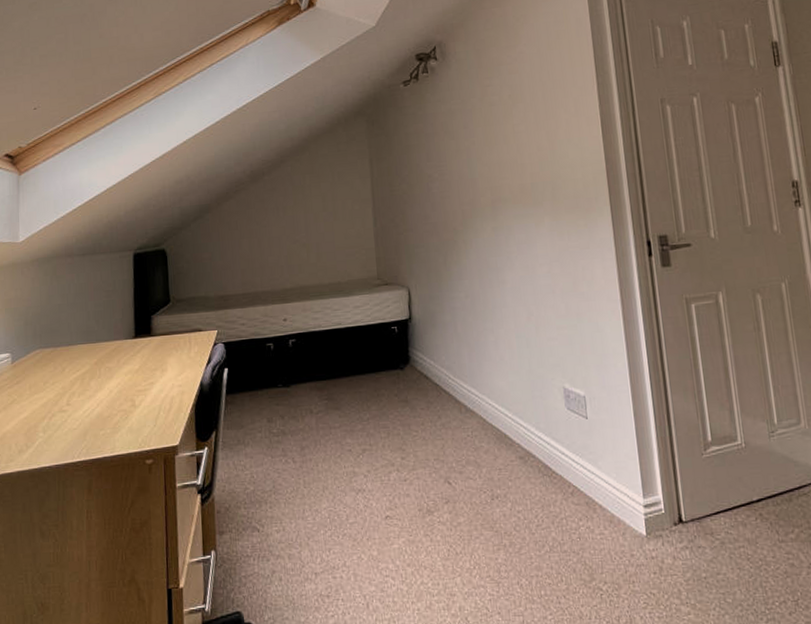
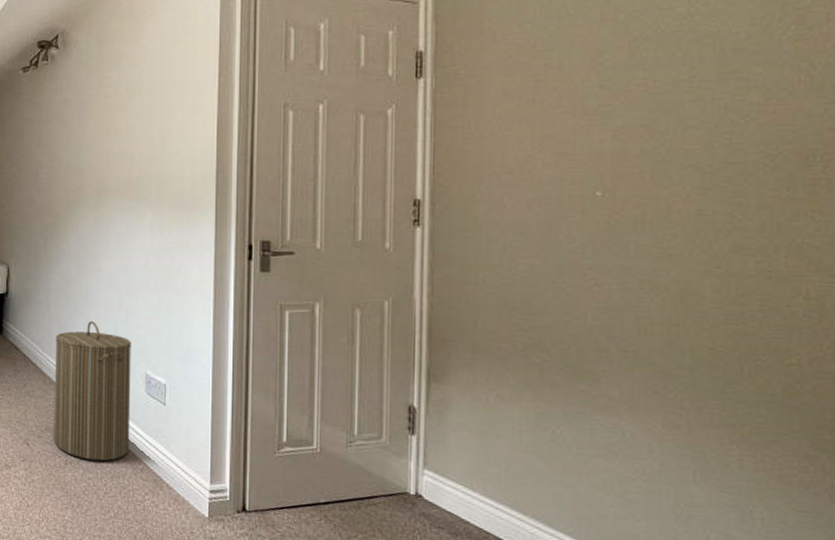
laundry hamper: none [466,337,557,491] -> present [54,320,131,461]

